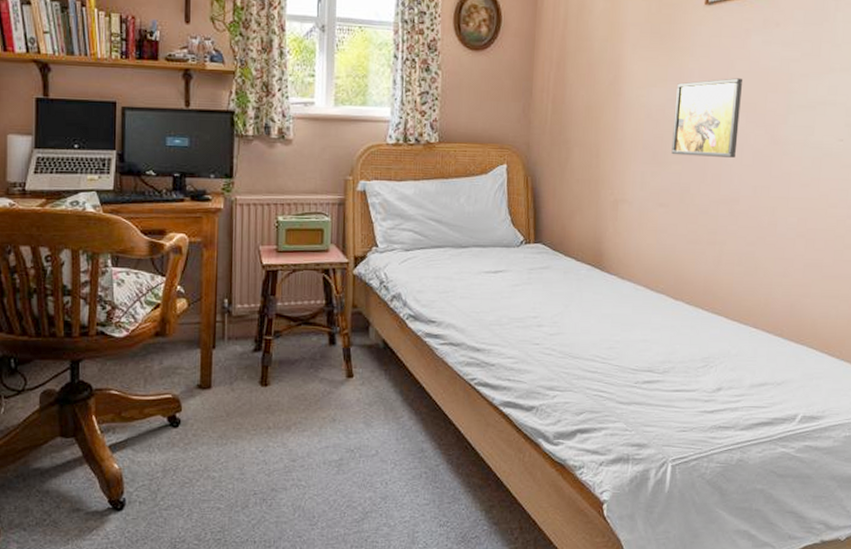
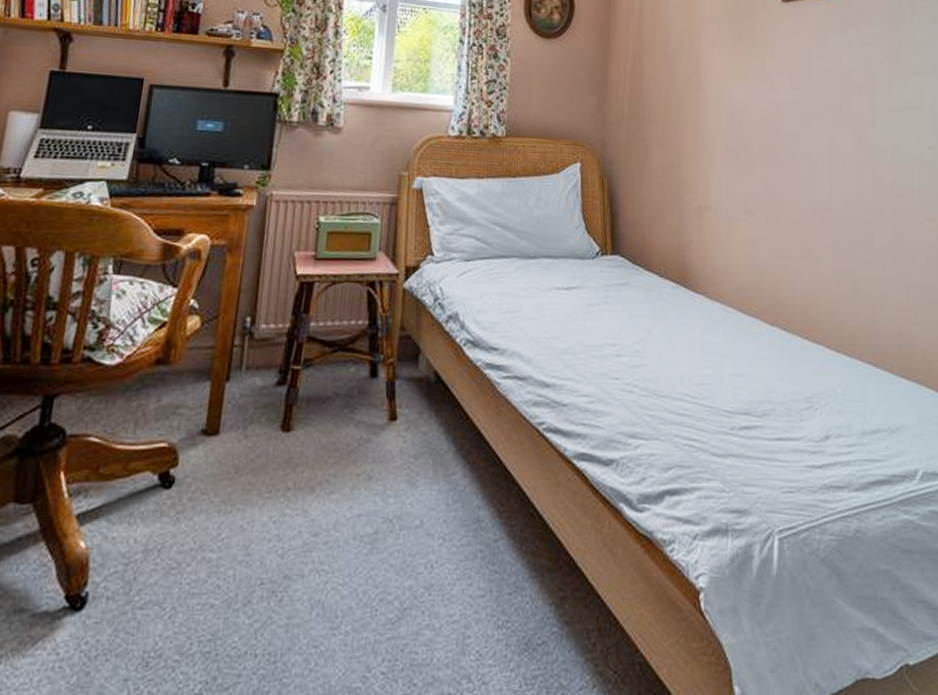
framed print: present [671,78,744,158] -> none [757,77,826,163]

